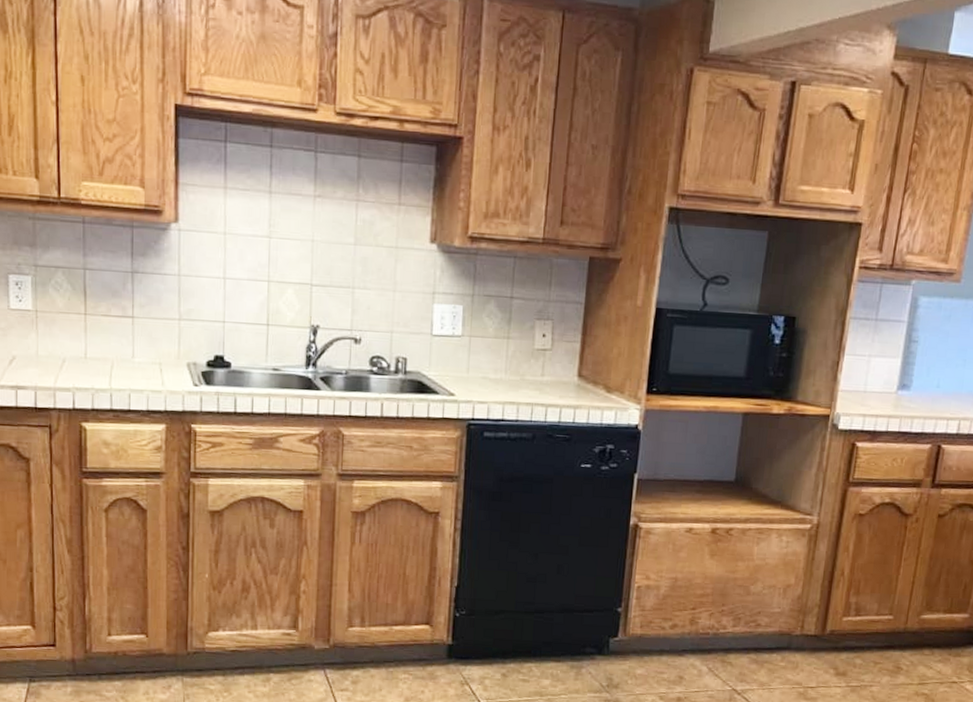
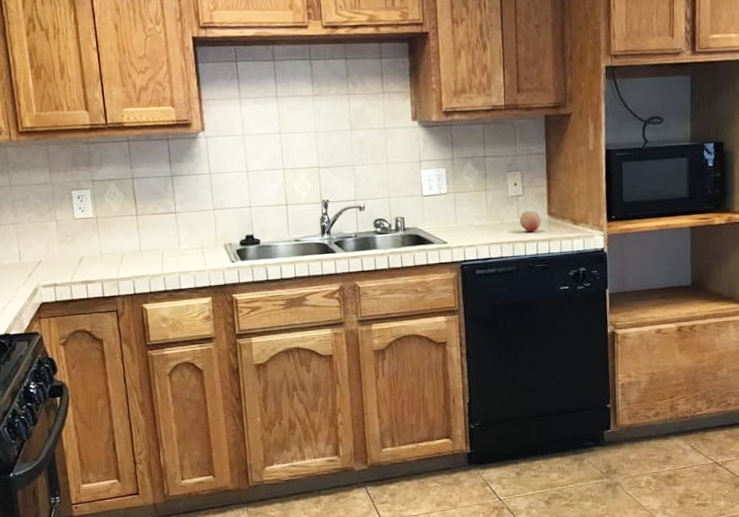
fruit: none [543,368,569,395] -> present [520,210,541,233]

